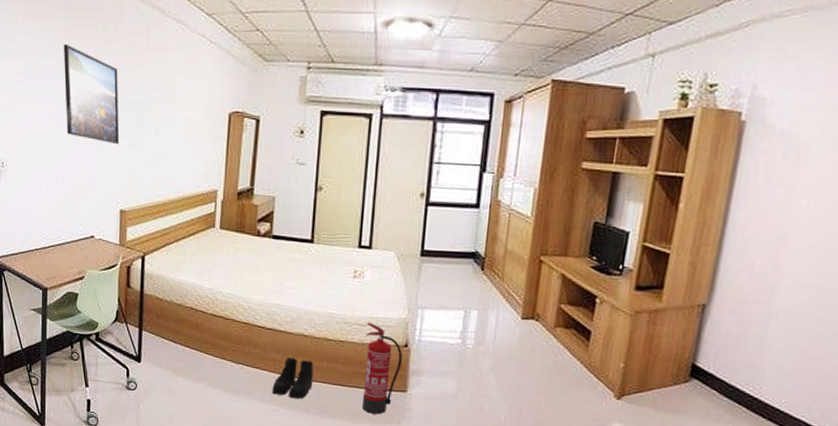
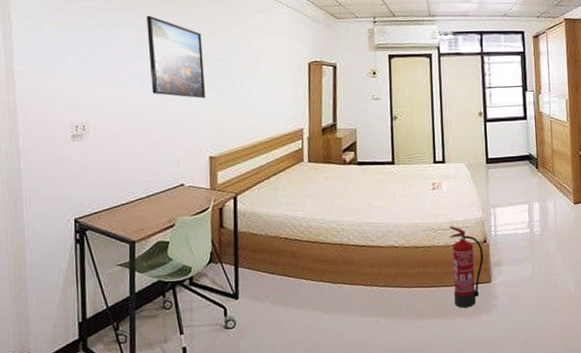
boots: present [272,356,314,399] -> none [370,268,408,308]

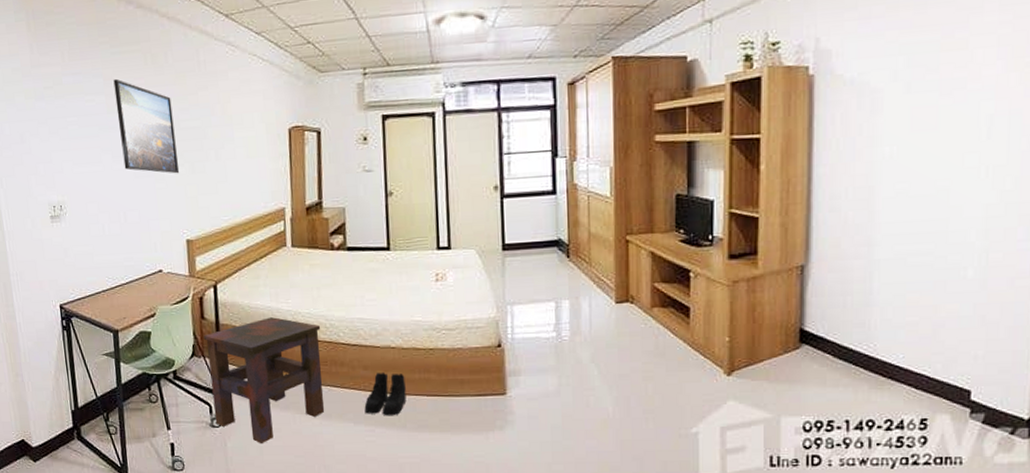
side table: none [221,224,334,341] -> present [203,317,324,443]
boots: none [370,268,408,308] -> present [364,371,407,416]
fire extinguisher: present [449,226,484,308] -> none [456,325,497,422]

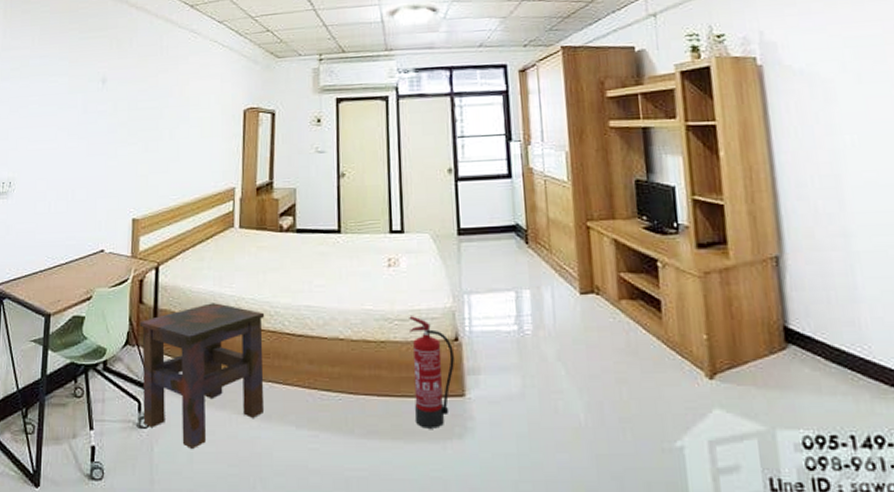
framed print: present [113,78,180,174] -> none [78,61,133,153]
boots: present [364,371,407,416] -> none [308,366,355,419]
fire extinguisher: none [456,325,497,422] -> present [409,316,454,429]

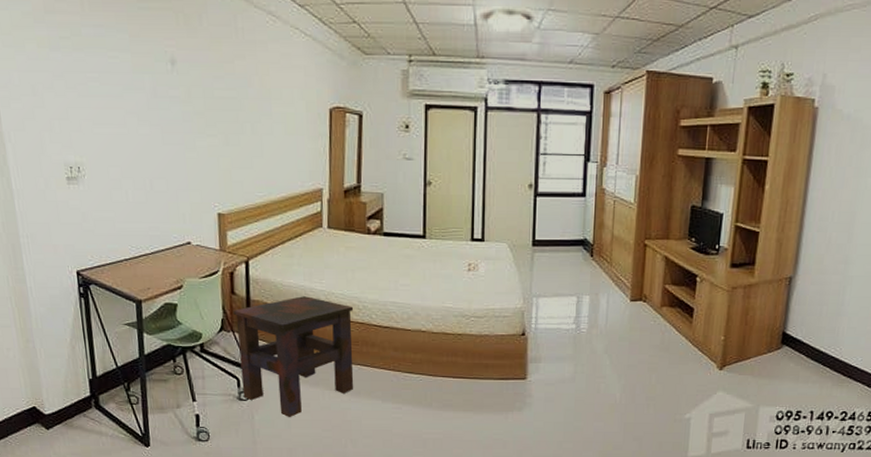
fire extinguisher: present [409,316,454,429] -> none [484,314,520,403]

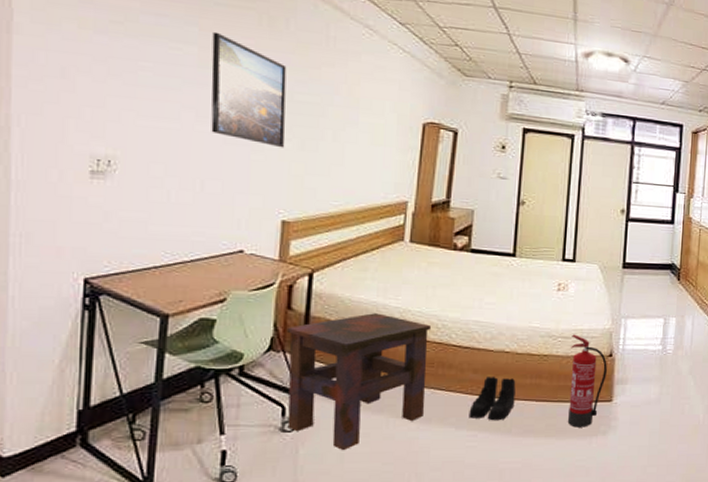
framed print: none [140,36,212,145] -> present [211,31,287,148]
boots: none [393,353,434,395] -> present [469,376,516,421]
fire extinguisher: none [484,314,520,403] -> present [568,334,607,428]

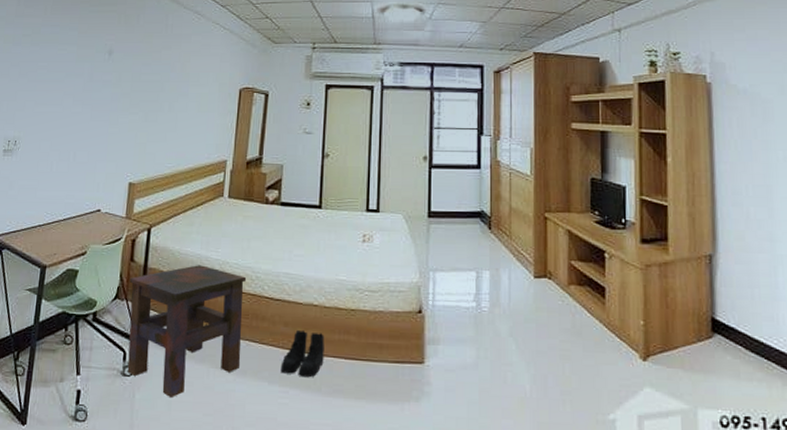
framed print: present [211,31,287,148] -> none [82,33,137,121]
fire extinguisher: present [568,334,607,428] -> none [378,288,417,391]

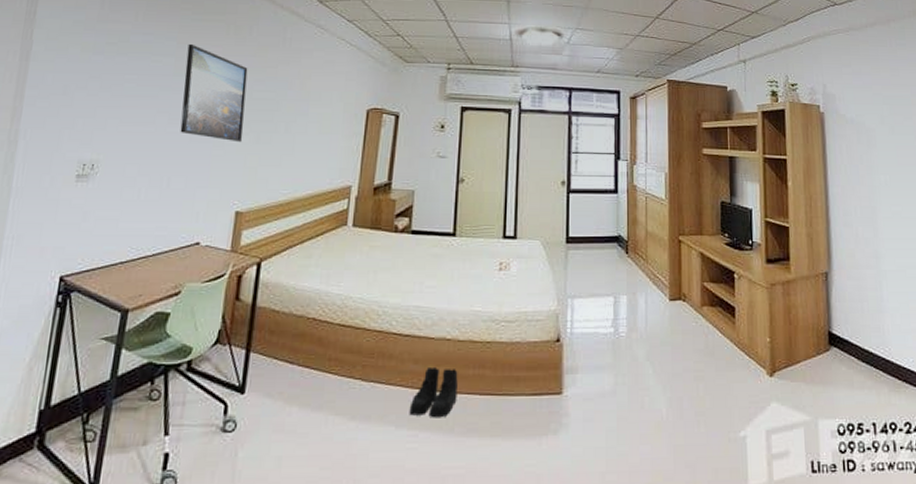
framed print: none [82,33,137,121] -> present [180,43,248,143]
side table: present [127,265,247,397] -> none [228,301,373,452]

